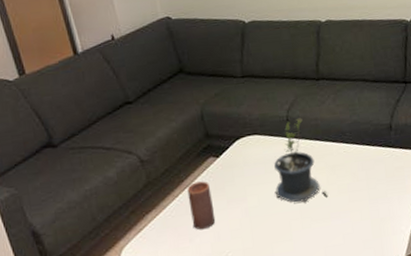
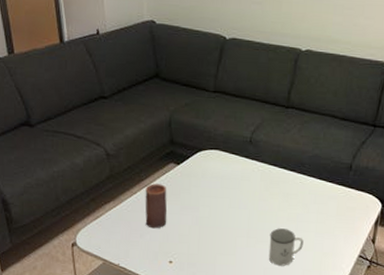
potted plant: present [274,118,328,203] -> none [226,141,277,223]
mug: none [323,201,359,242] -> present [268,228,304,266]

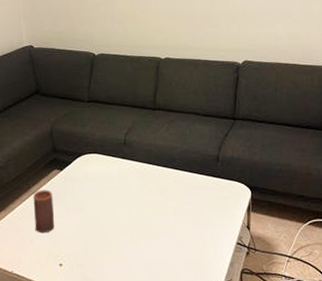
mug: present [268,228,304,266] -> none [151,222,183,260]

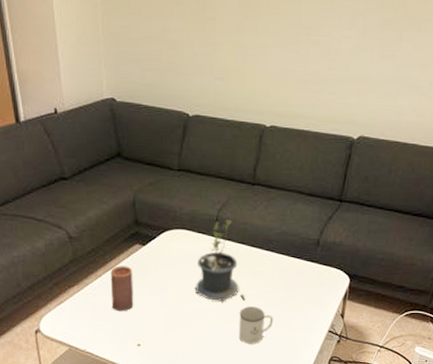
potted plant: none [108,142,156,220] -> present [194,219,246,302]
mug: none [151,222,183,260] -> present [238,306,273,344]

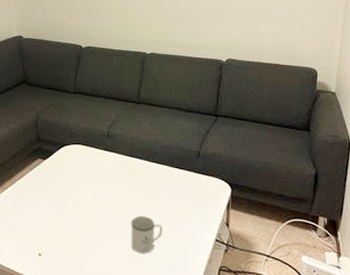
candle: present [110,266,134,312] -> none [15,178,36,222]
potted plant: present [194,219,246,302] -> none [90,135,136,212]

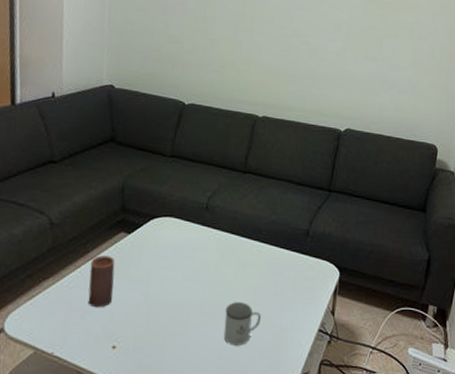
candle: none [15,178,36,222] -> present [88,255,115,308]

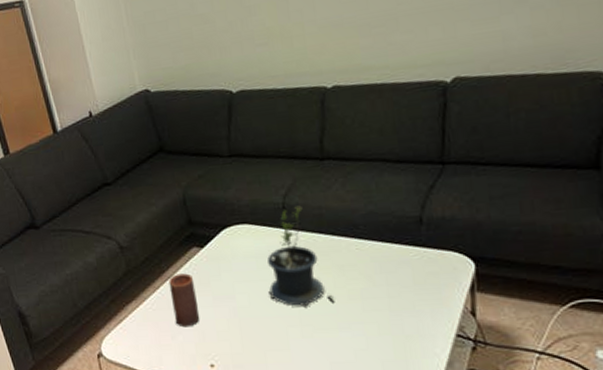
potted plant: none [179,207,233,297] -> present [267,205,335,308]
mug: present [223,302,261,346] -> none [329,310,376,358]

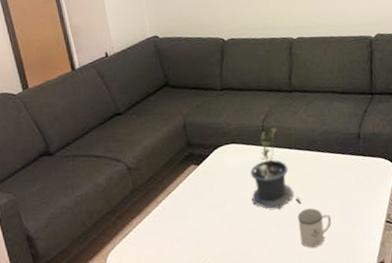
candle: present [168,273,200,328] -> none [170,188,196,236]
mug: none [329,310,376,358] -> present [297,208,331,248]

